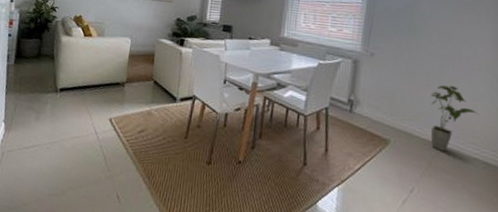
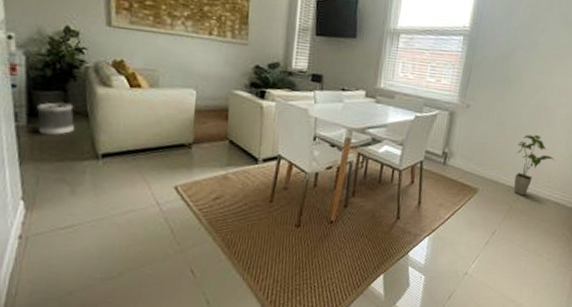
wastebasket: none [21,47,46,73] -> present [37,101,75,136]

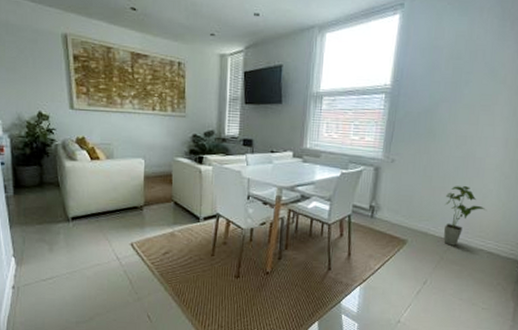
wastebasket: present [37,101,75,136] -> none [20,174,49,203]

